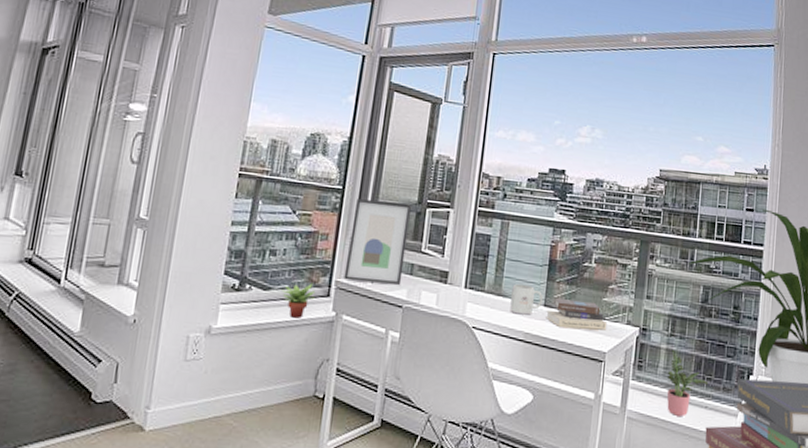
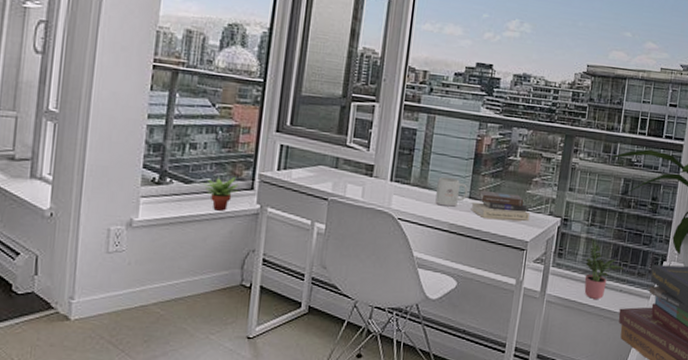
picture frame: present [343,199,412,286] -> none [267,92,337,179]

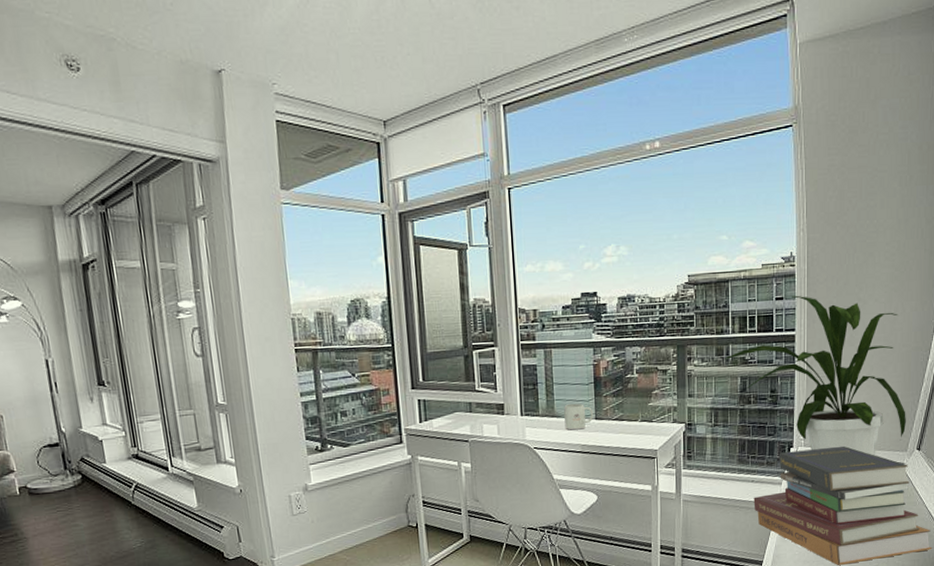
succulent plant: present [203,176,239,211] -> none [358,434,390,466]
books: present [470,190,531,221] -> none [598,408,655,436]
potted plant: present [584,239,623,299] -> none [714,438,752,493]

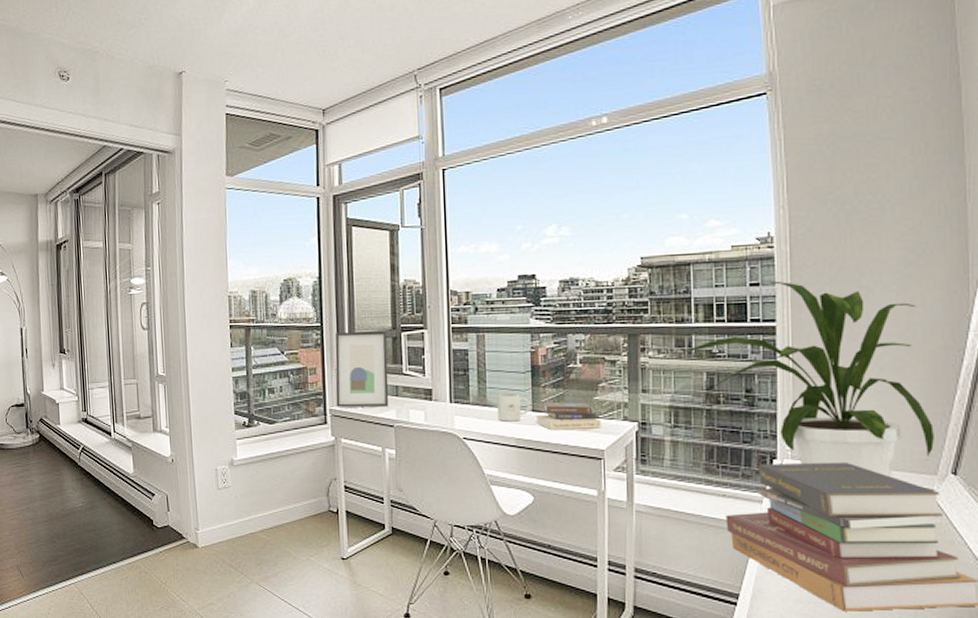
picture frame: none [407,348,463,426] -> present [335,330,389,408]
books: none [598,408,655,436] -> present [535,401,602,431]

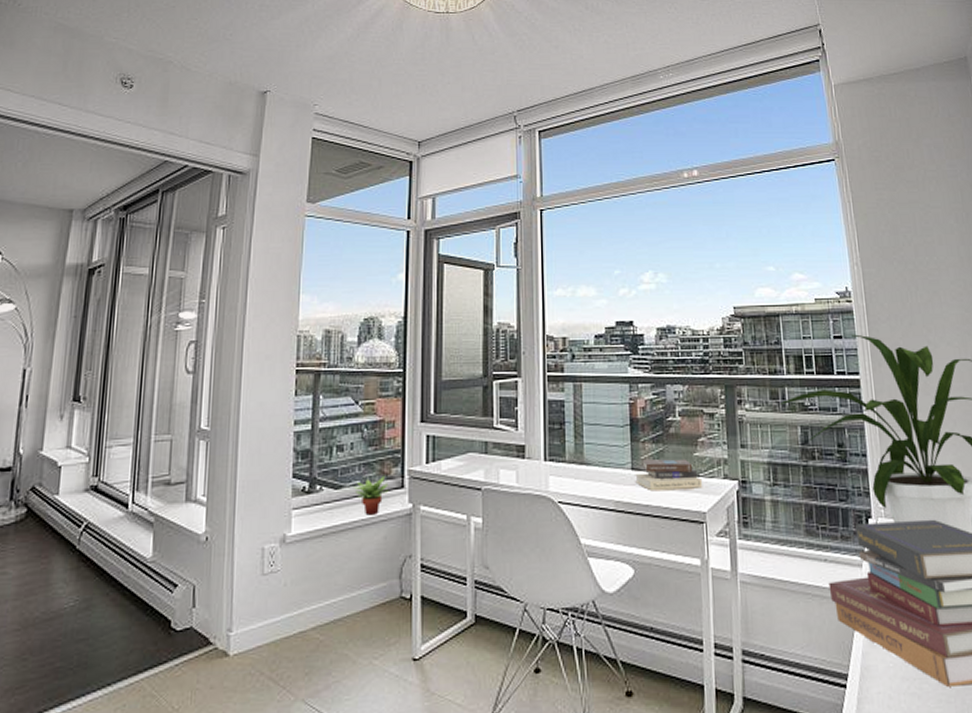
succulent plant: none [284,413,315,446] -> present [353,475,389,515]
picture frame: present [335,330,389,408] -> none [416,377,478,468]
mug: present [497,392,531,422] -> none [595,448,630,482]

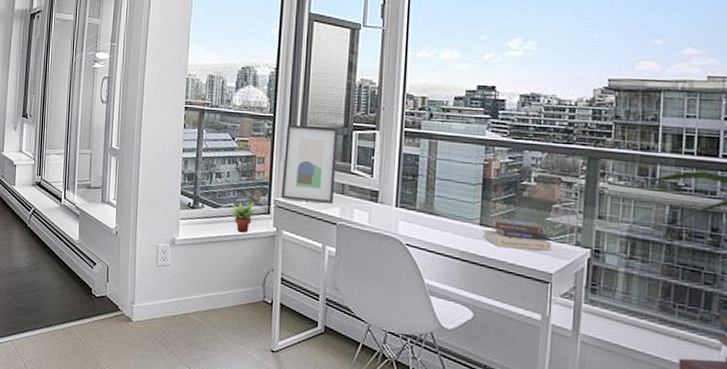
picture frame: none [416,377,478,468] -> present [281,125,339,205]

